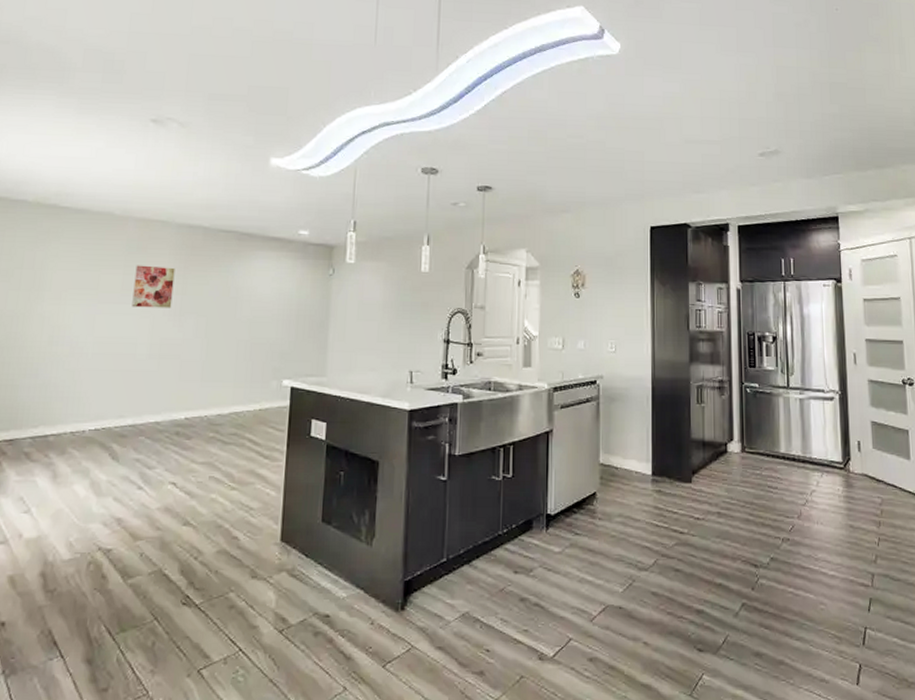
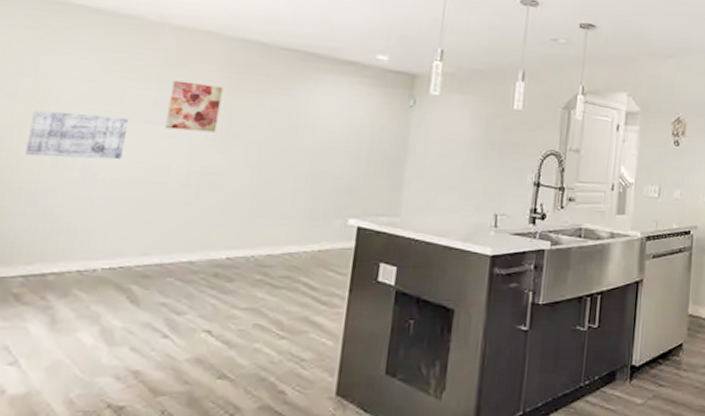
wall art: none [28,297,104,336] -> present [25,109,130,160]

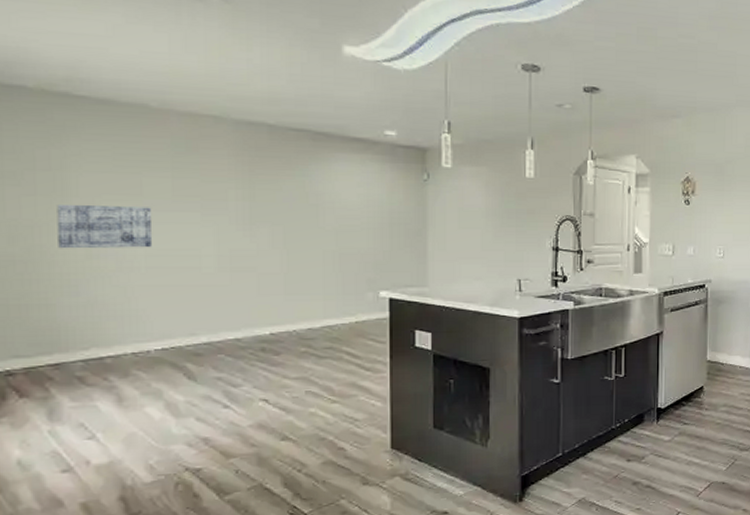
wall art: present [165,80,223,133] -> none [187,167,239,216]

